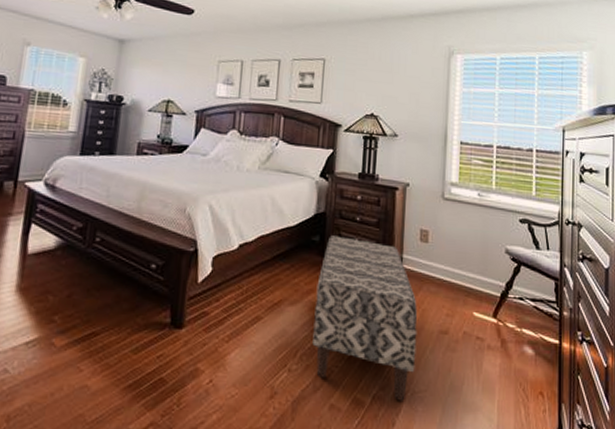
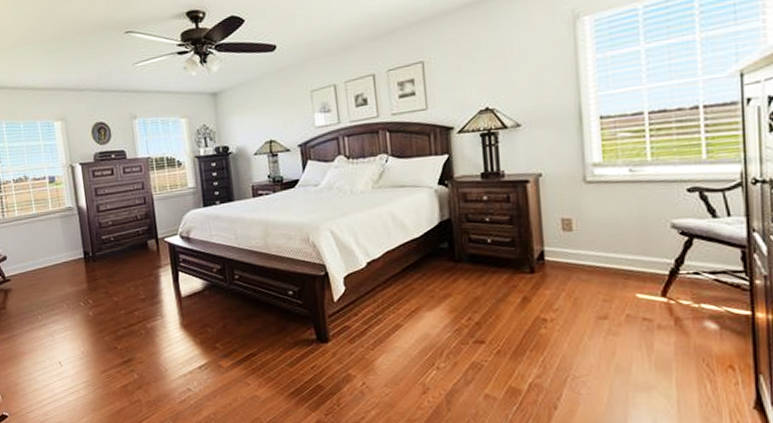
bench: present [312,235,418,401] -> none [453,239,573,386]

